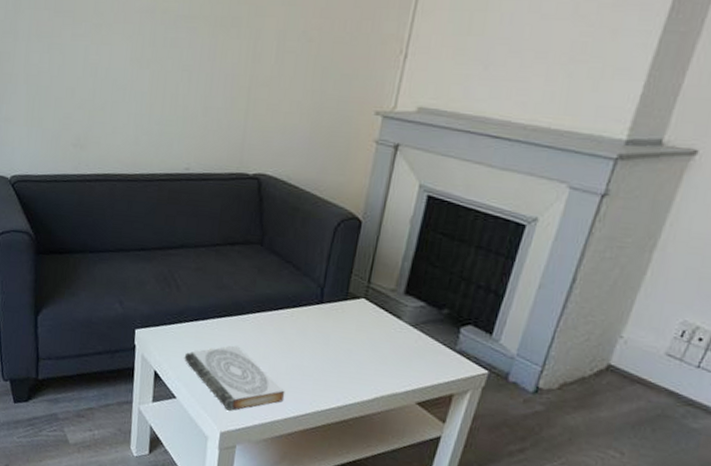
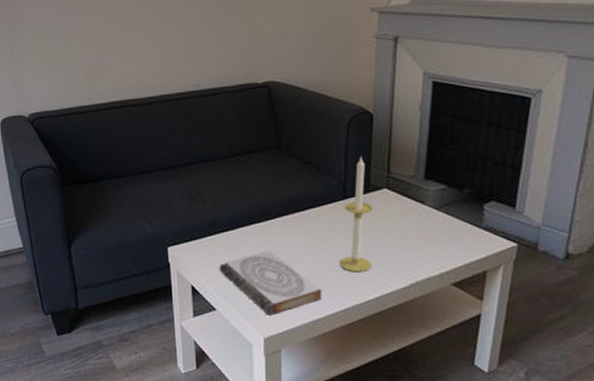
candle: none [306,263,348,380] -> present [339,157,373,273]

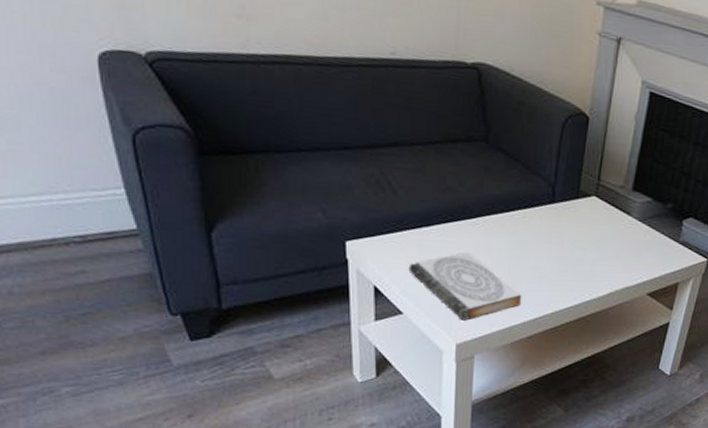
candle: present [339,157,373,273] -> none [541,160,580,280]

